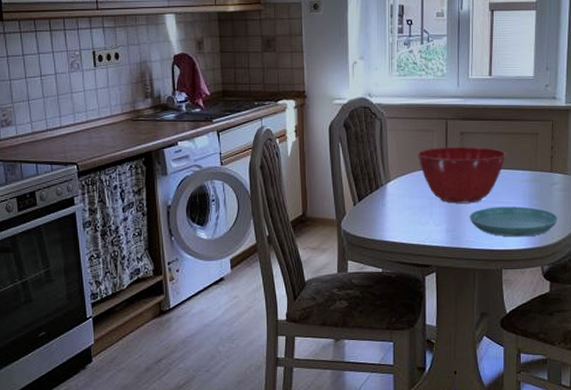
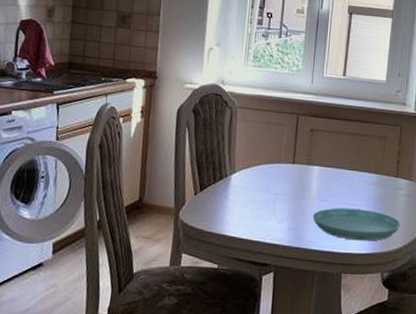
mixing bowl: present [417,147,507,204] -> none [265,142,355,202]

